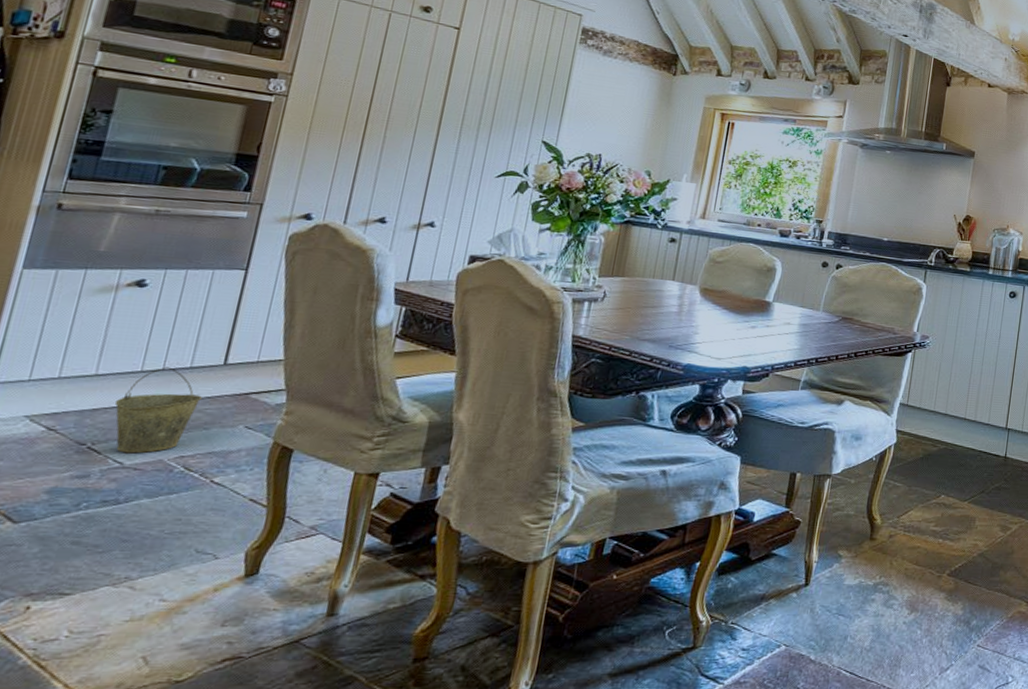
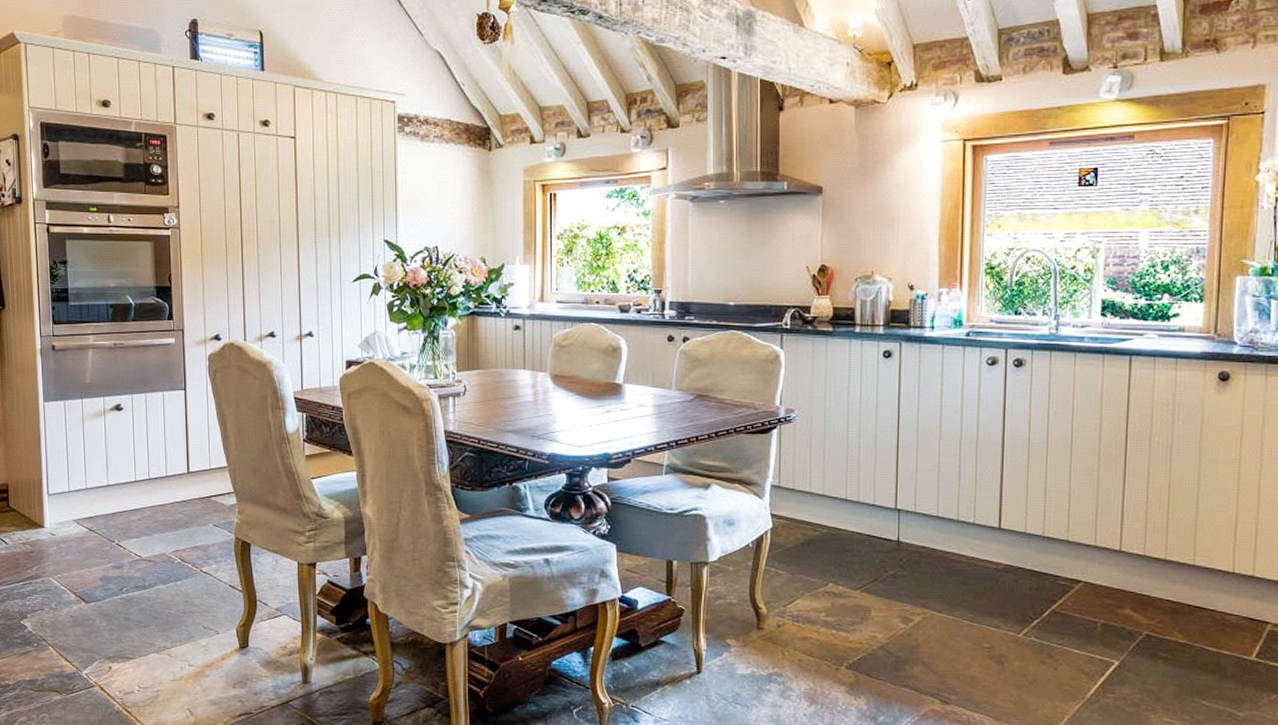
bucket: present [114,366,202,454] -> none [124,476,179,549]

